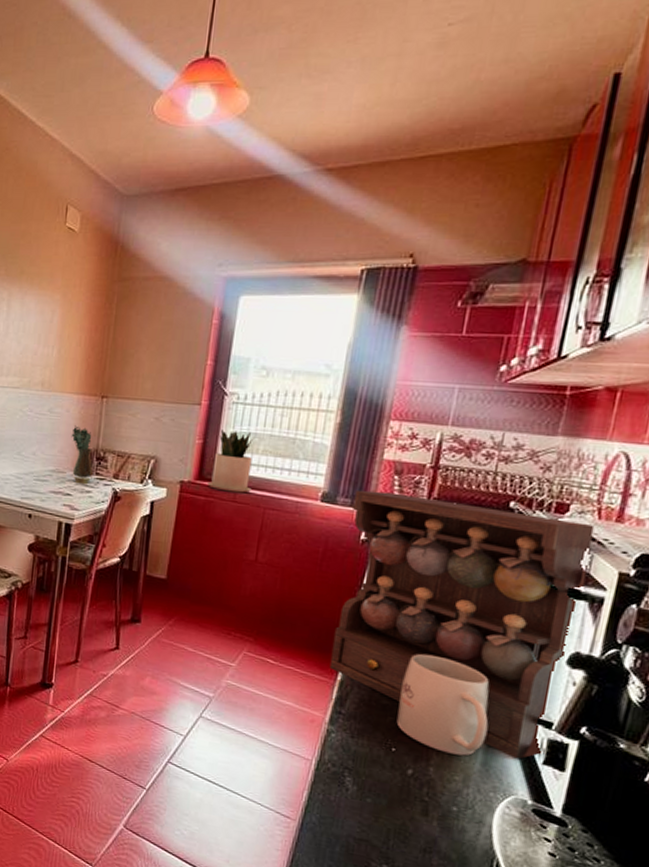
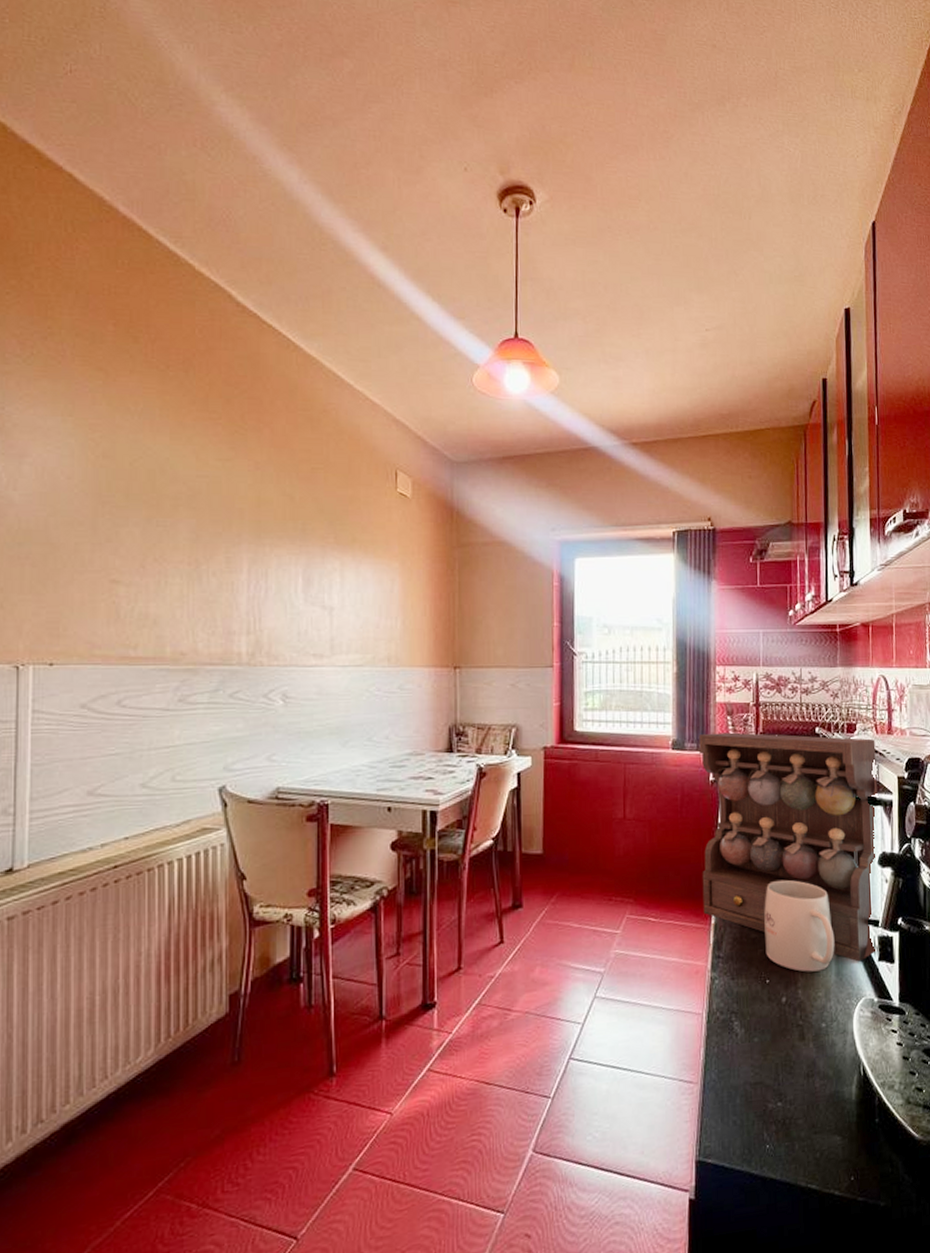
vase: present [71,425,93,485] -> none [426,701,454,765]
planter: present [206,428,255,494] -> none [569,689,611,752]

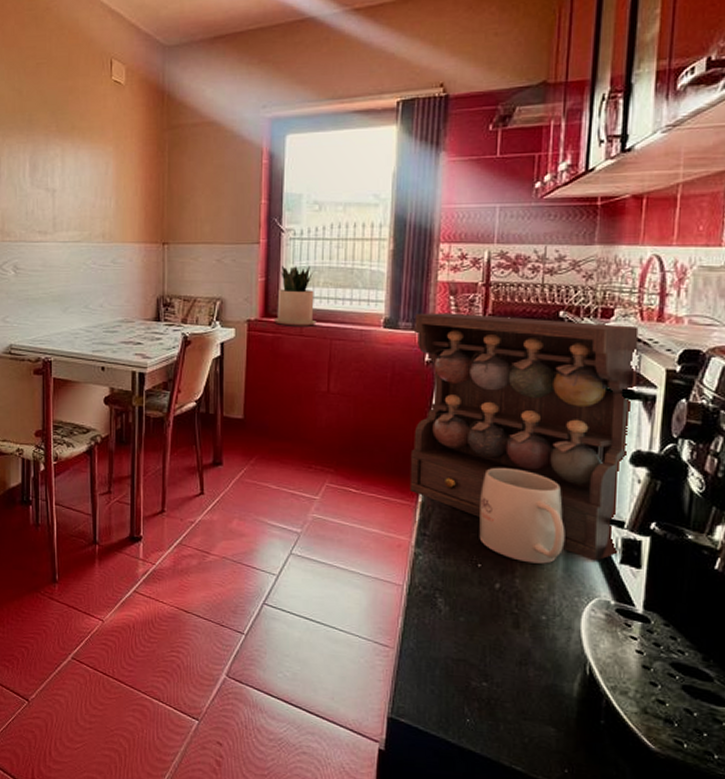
planter: none [569,689,611,752] -> present [273,265,317,326]

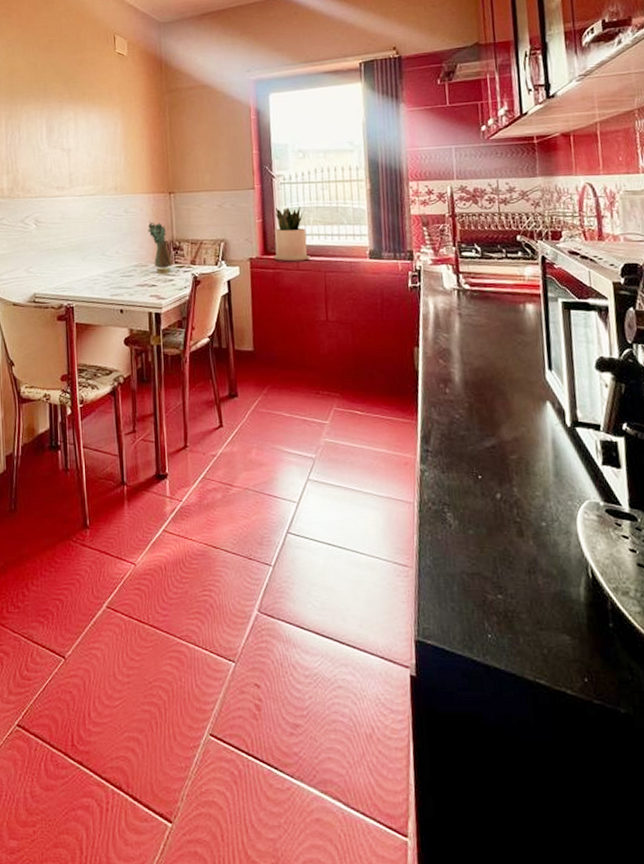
vase: none [136,274,161,332] -> present [148,221,172,275]
spice rack: present [409,313,639,561] -> none [395,242,601,465]
mug: present [479,467,565,564] -> none [471,381,552,471]

